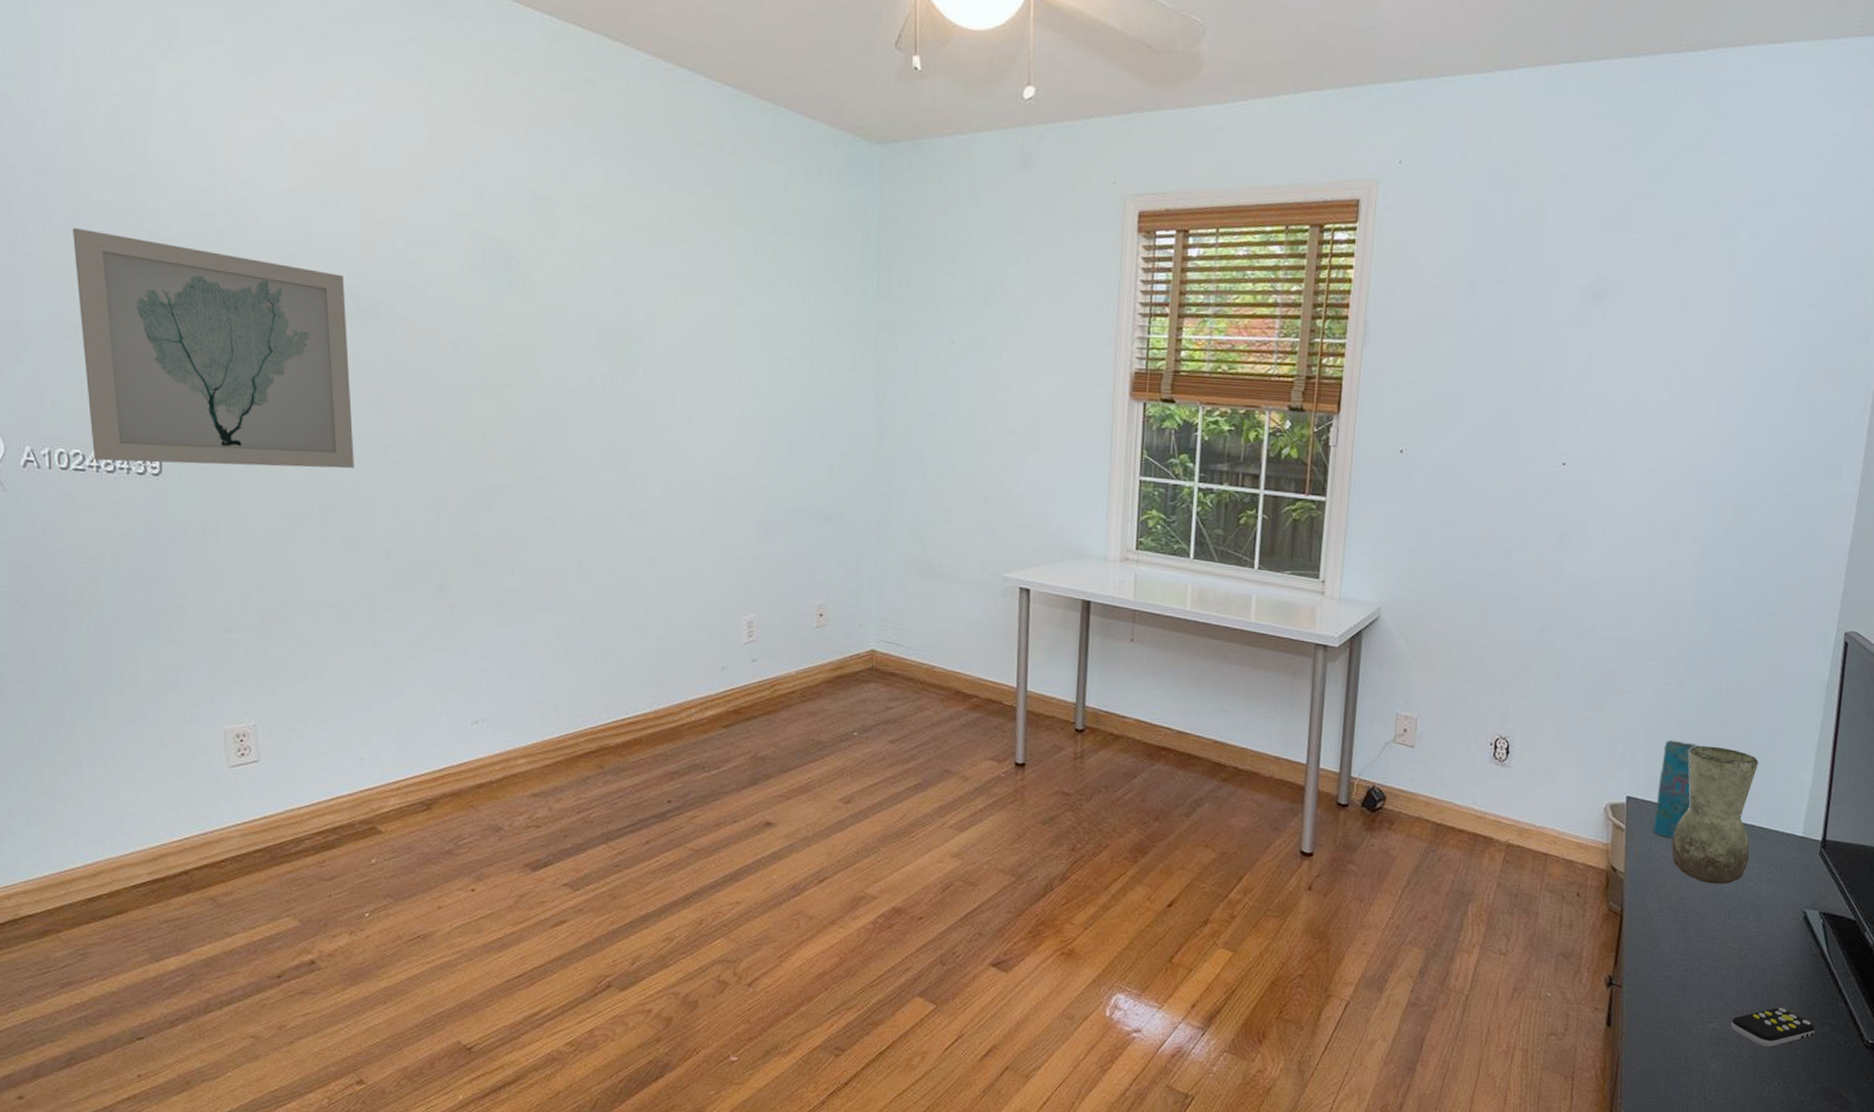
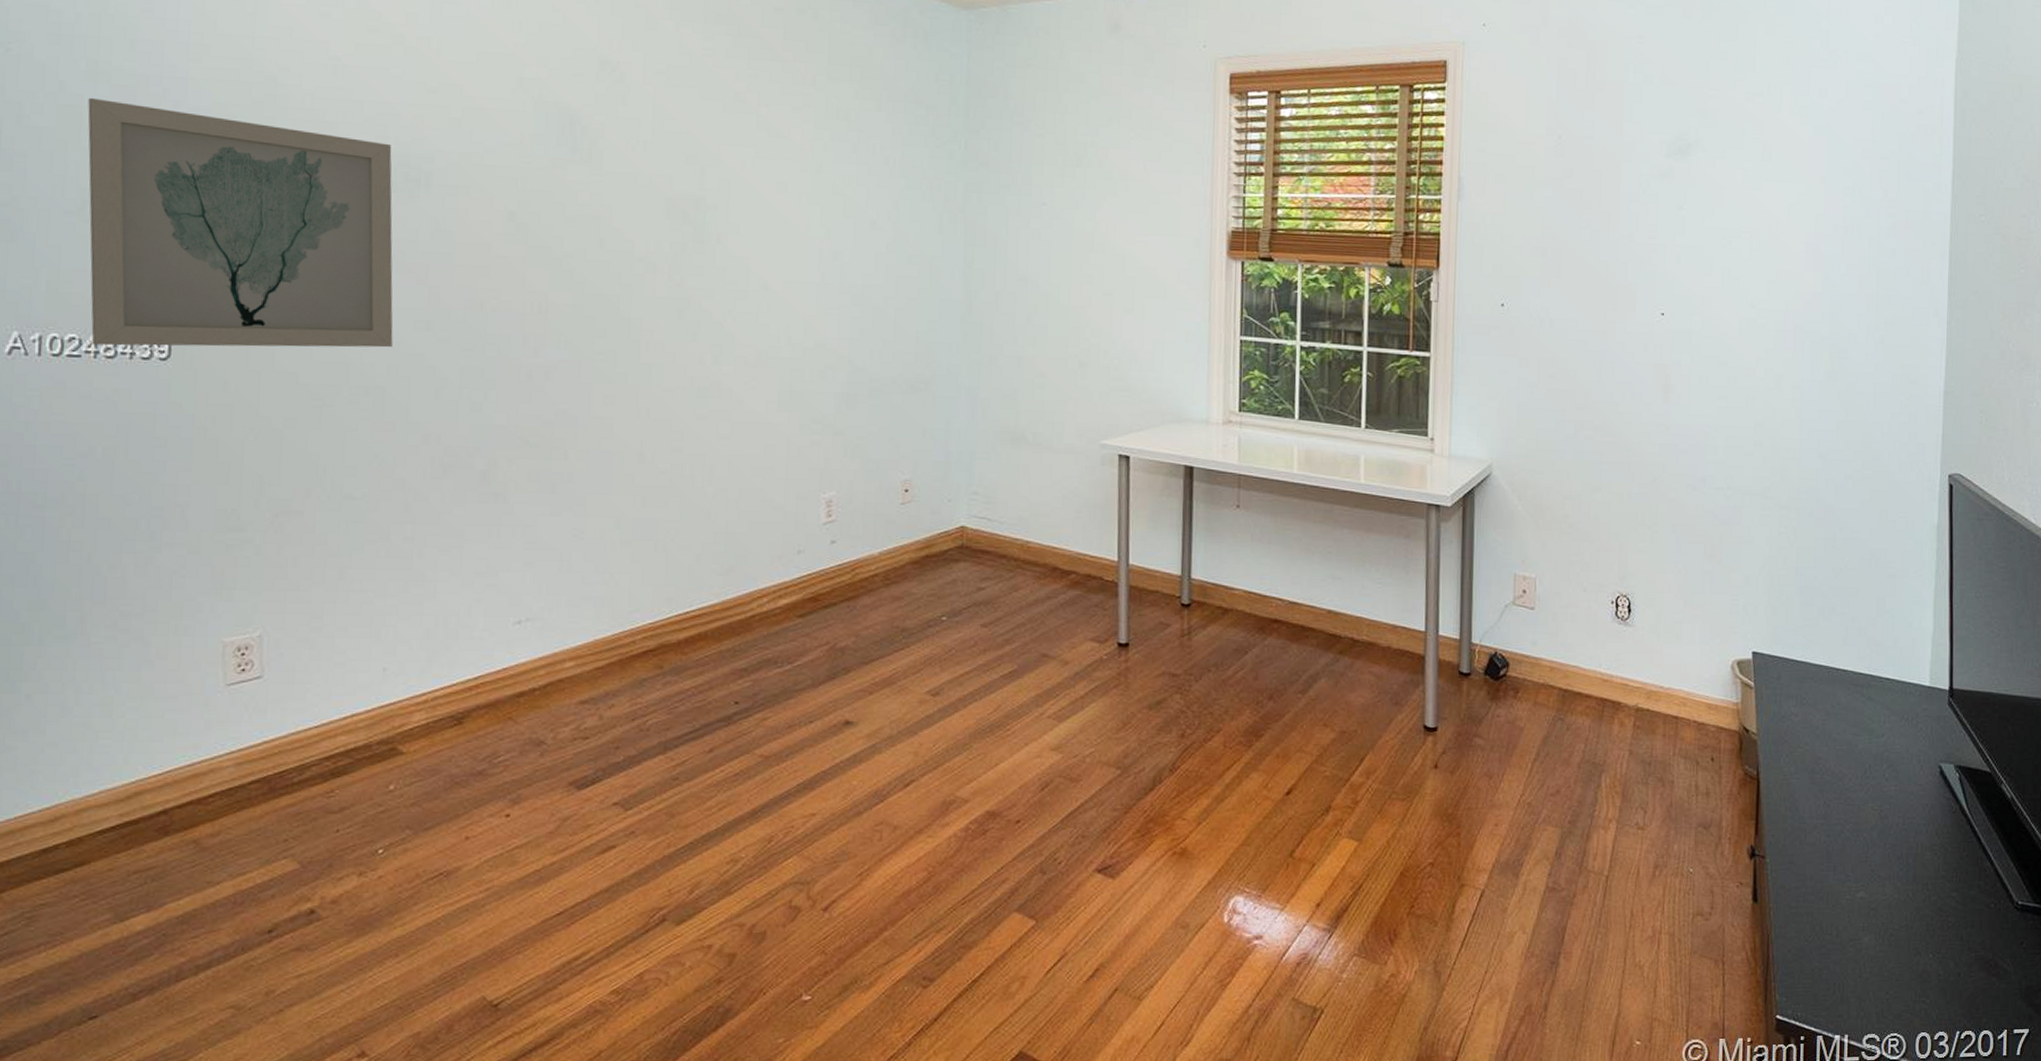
cover: present [1653,740,1742,838] -> none [1781,591,1868,694]
vase: present [1671,745,1759,885] -> none [1801,595,1880,741]
remote control: present [1731,1007,1816,1047] -> none [1879,871,1964,914]

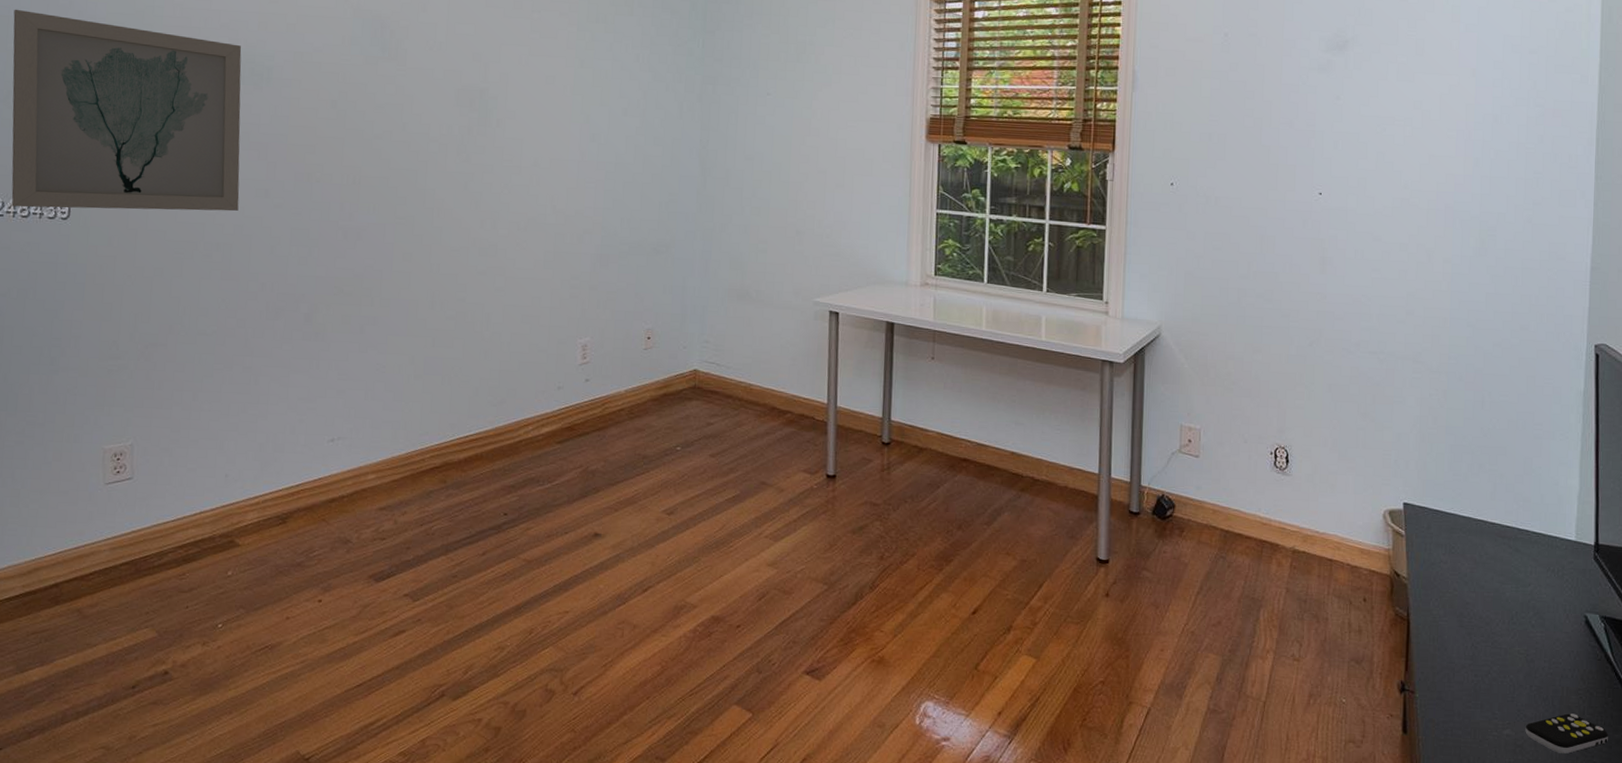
remote control: none [1879,871,1964,914] -> present [1525,713,1609,754]

